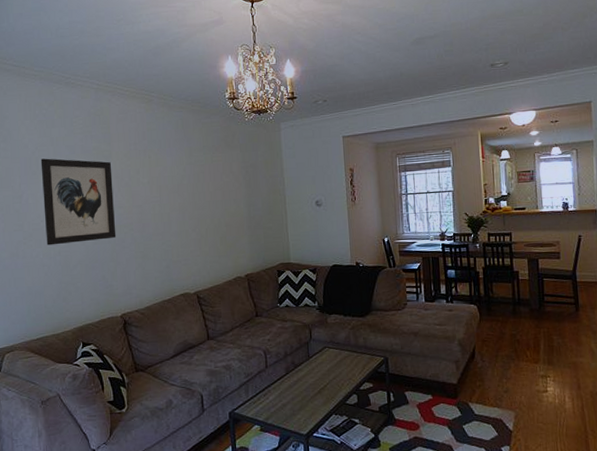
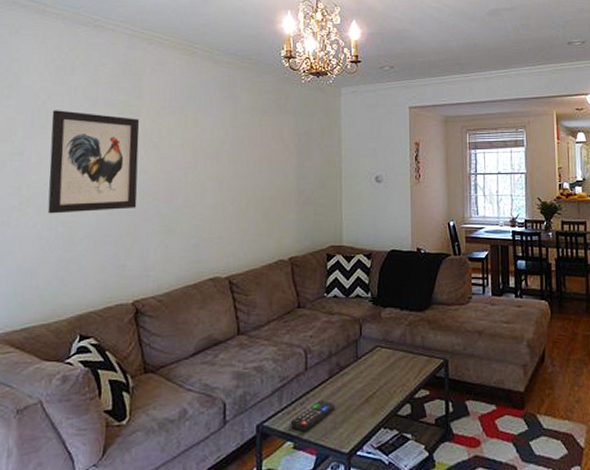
remote control: none [256,392,293,417] -> present [290,400,335,431]

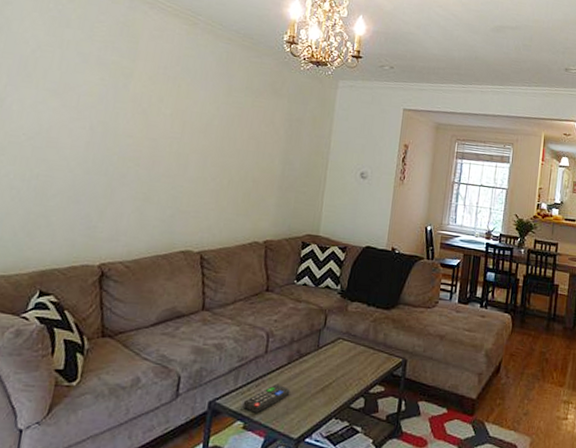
wall art: present [47,110,140,214] -> none [22,60,130,171]

